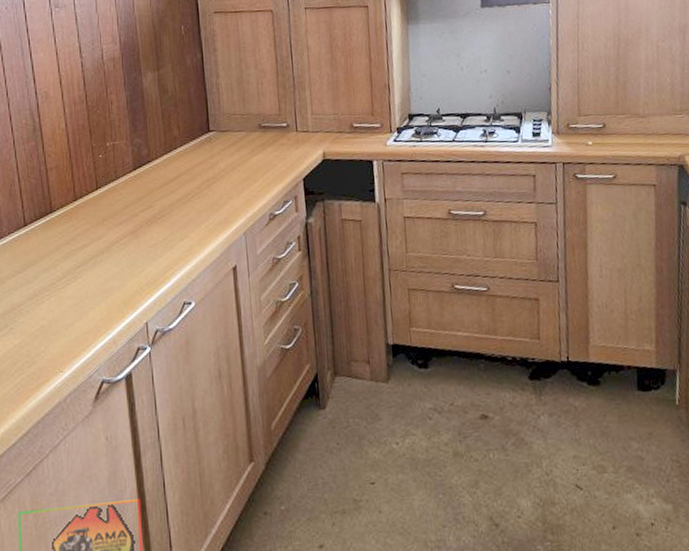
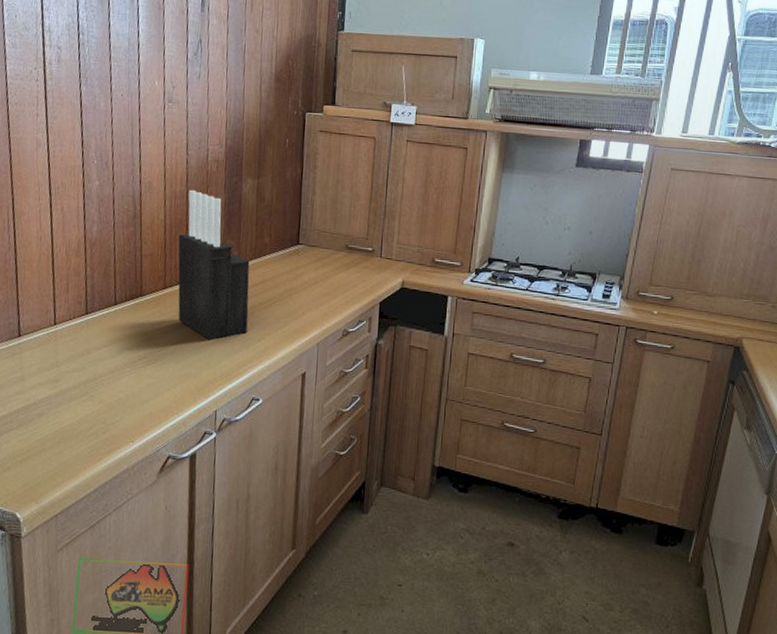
knife block: none [83,92,168,248] -> present [178,189,250,340]

